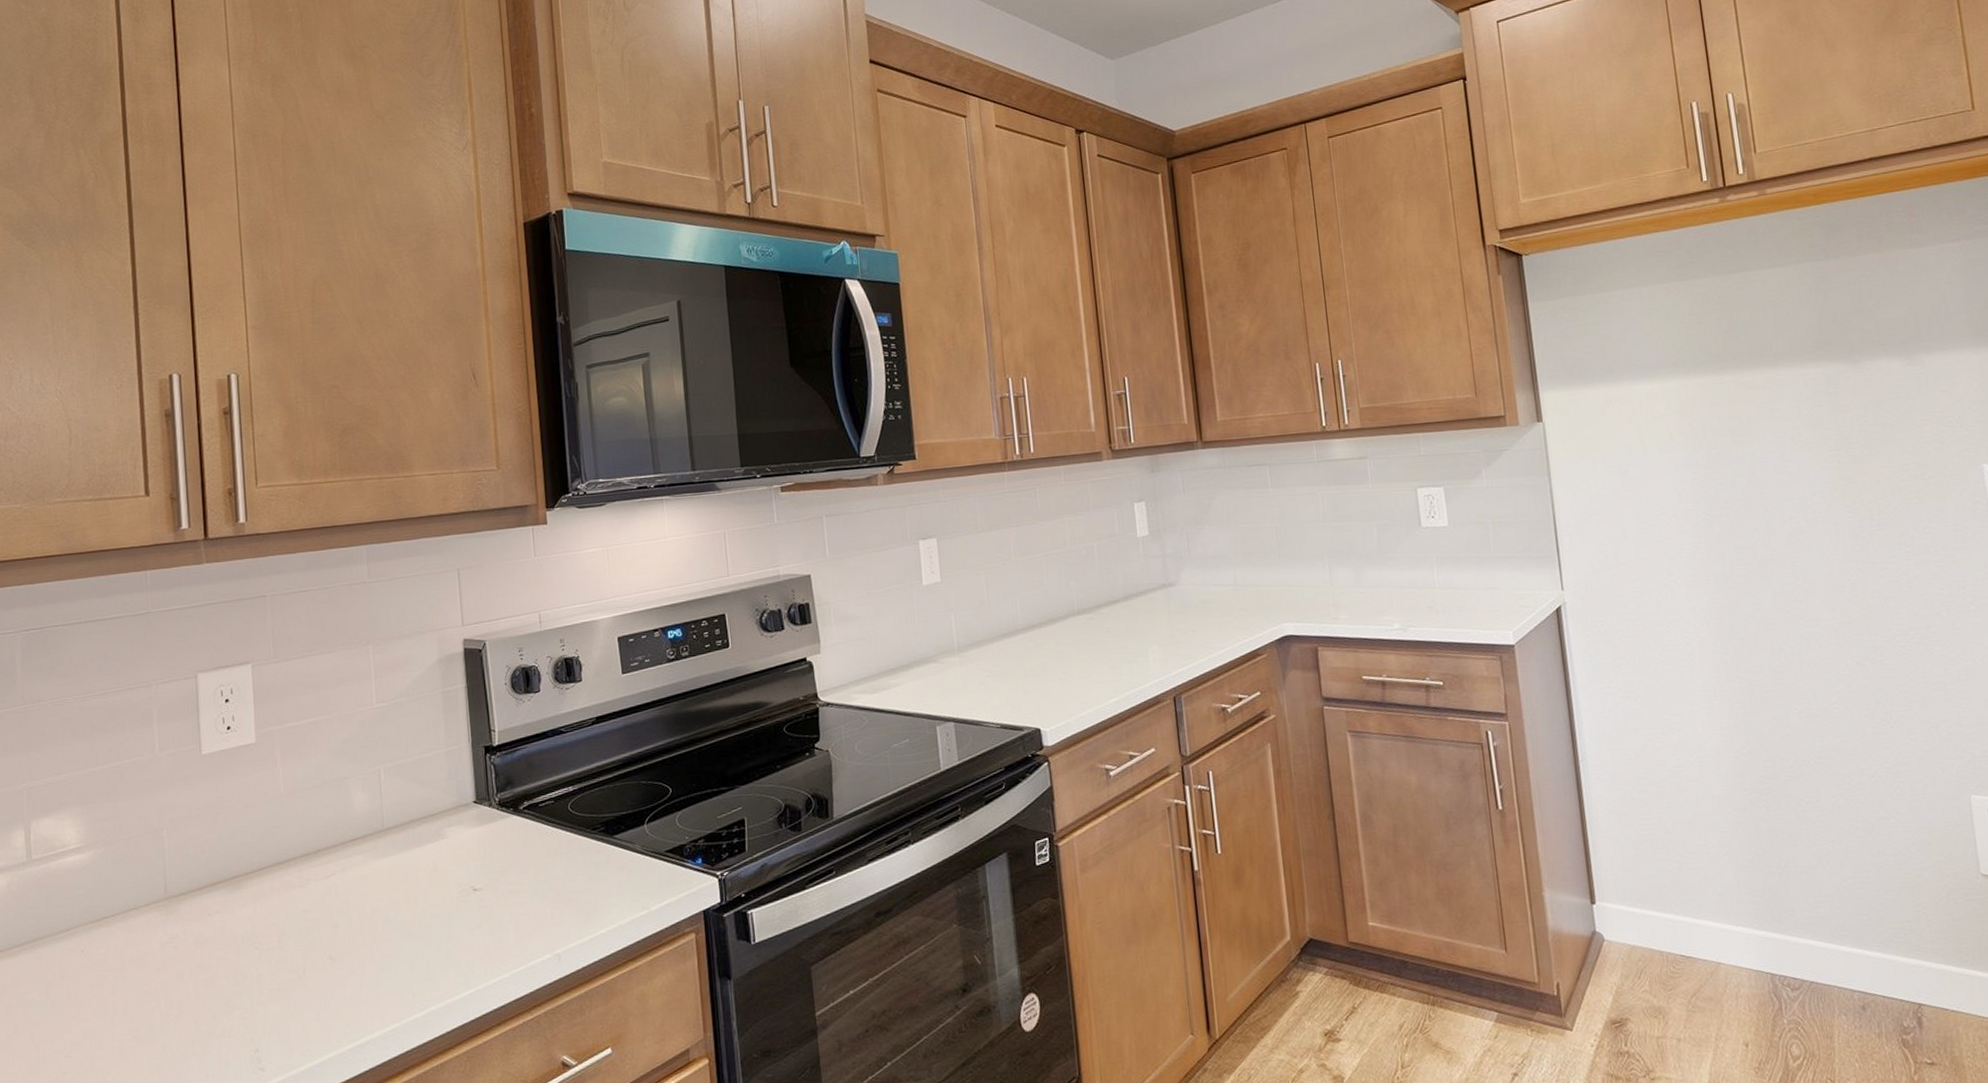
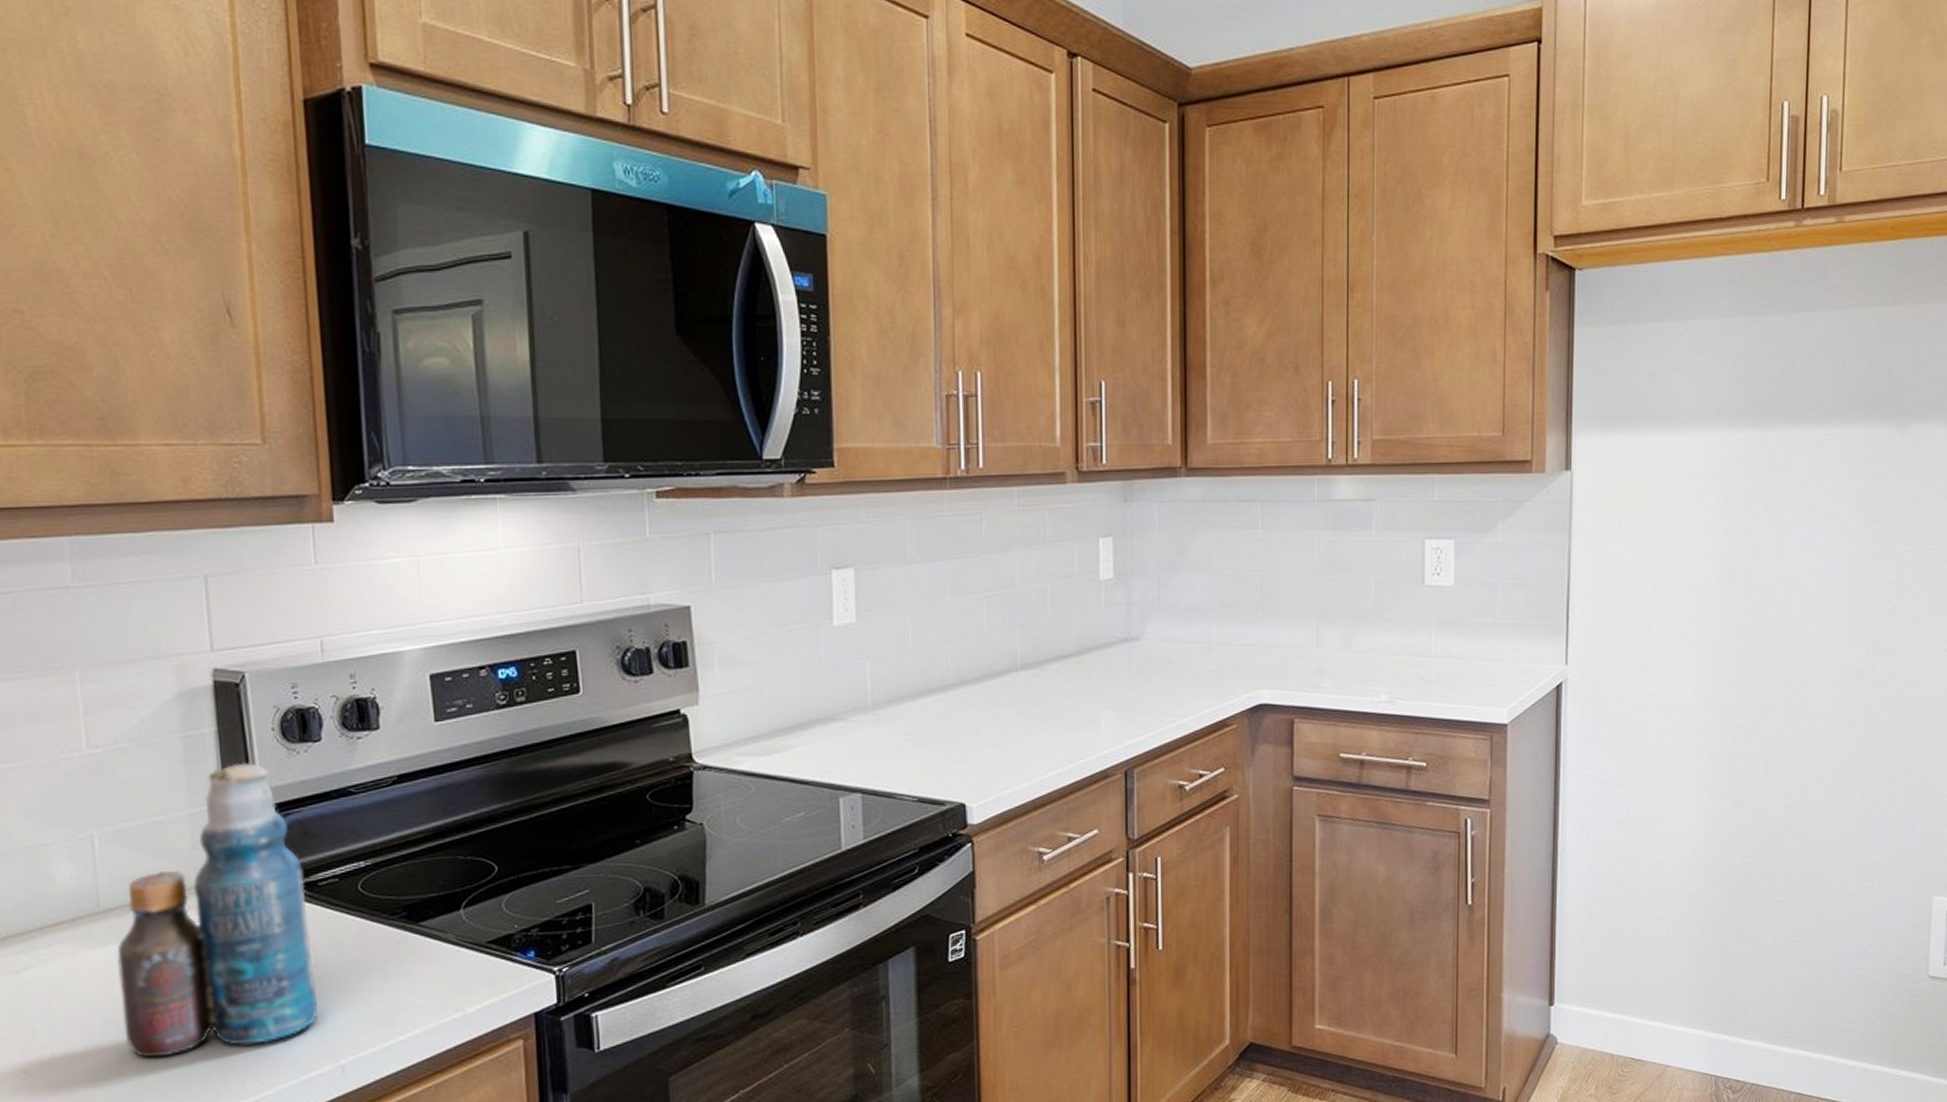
bottle: none [395,710,540,947] -> present [116,762,318,1058]

